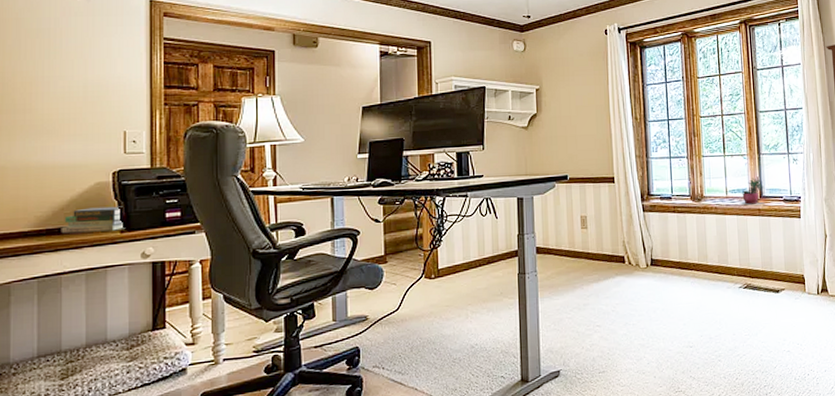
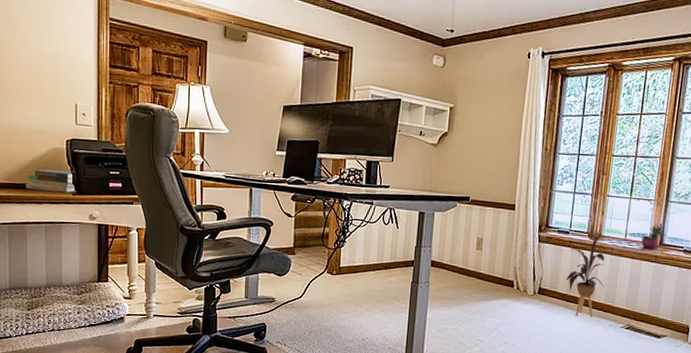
house plant: none [675,196,715,284] -> present [565,235,605,317]

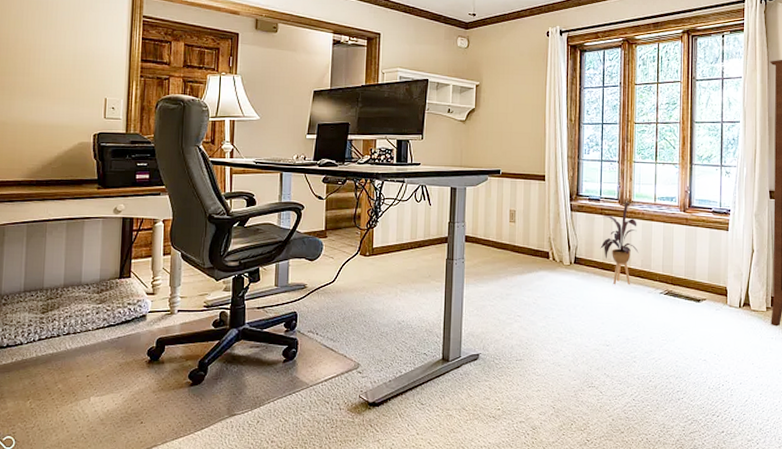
books: present [25,169,76,193] -> none [48,164,101,187]
succulent plant: present [637,224,665,252] -> none [667,187,694,215]

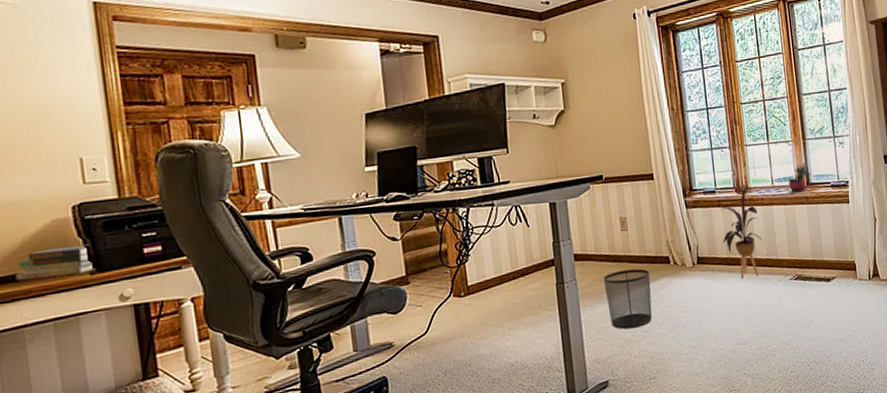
books: none [48,164,101,187] -> present [15,244,95,281]
waste bin: none [487,257,530,311] -> present [603,268,652,329]
succulent plant: none [667,187,694,215] -> present [786,164,813,195]

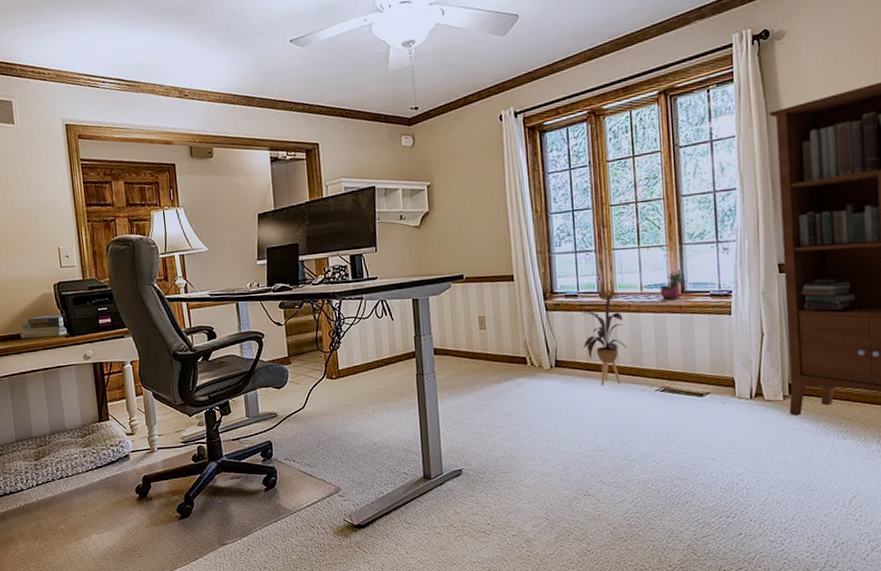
waste bin: present [603,268,652,329] -> none [460,366,507,424]

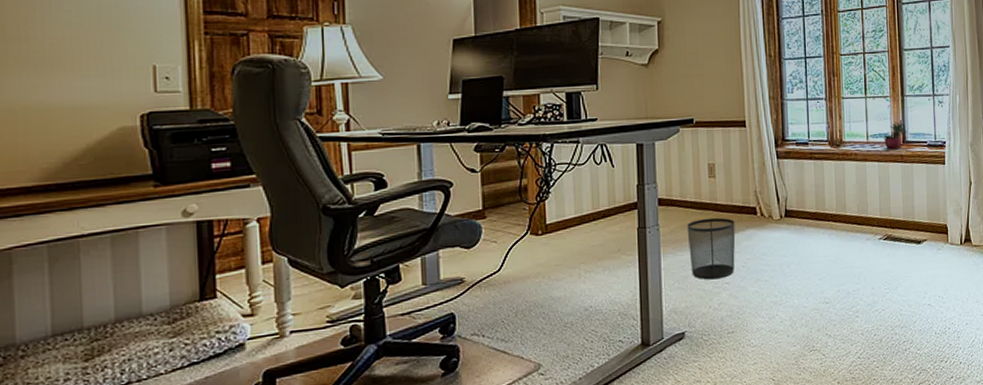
books: present [20,314,68,339] -> none [75,155,159,189]
waste bin: none [460,366,507,424] -> present [687,217,736,280]
house plant: present [582,293,628,386] -> none [812,141,854,236]

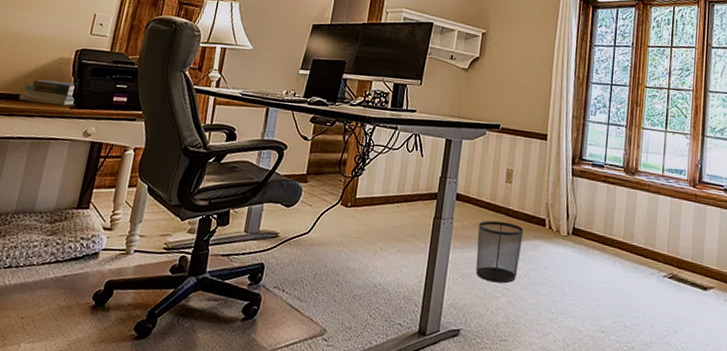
books: none [75,155,159,189] -> present [18,79,78,106]
succulent plant: present [881,121,909,152] -> none [675,160,704,191]

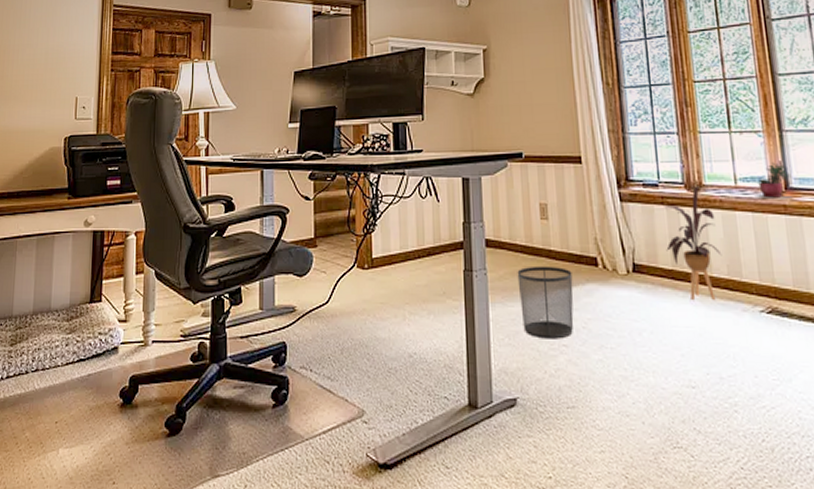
books: present [18,79,78,106] -> none [19,172,71,197]
house plant: none [601,170,643,264] -> present [664,184,722,301]
succulent plant: none [675,160,704,191] -> present [755,162,794,200]

